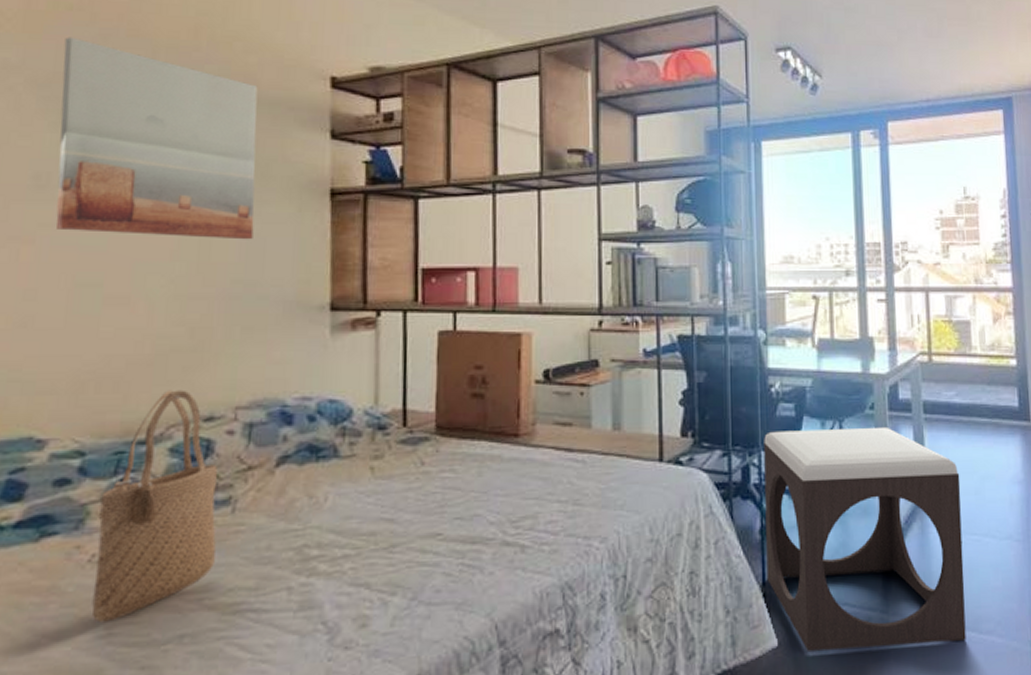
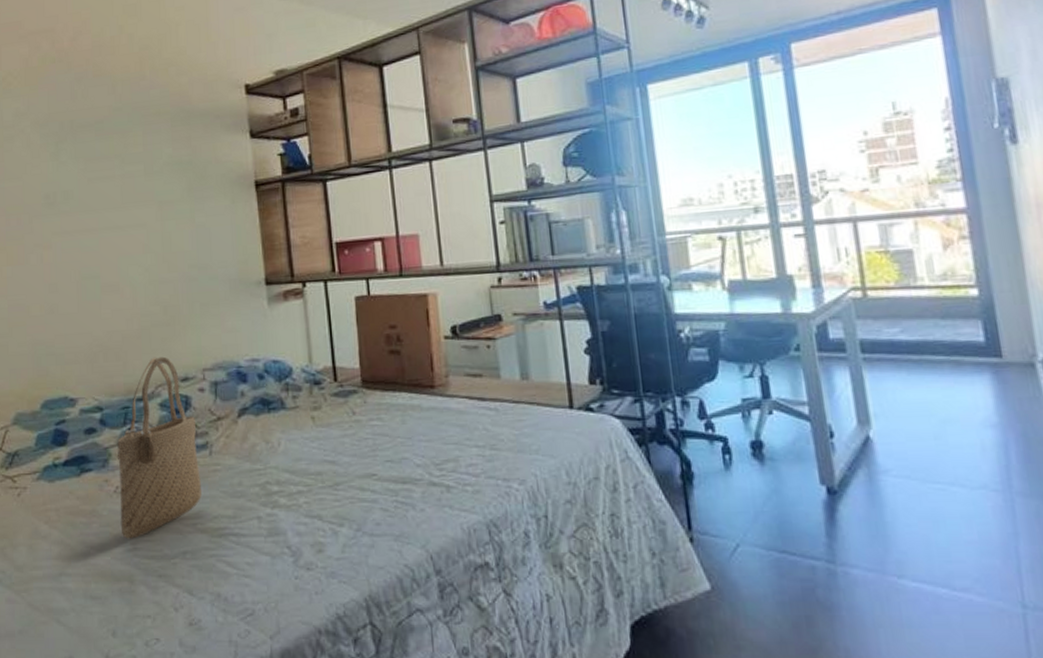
wall art: present [56,37,258,240] -> none [53,83,201,237]
footstool: present [764,428,966,651] -> none [677,369,936,597]

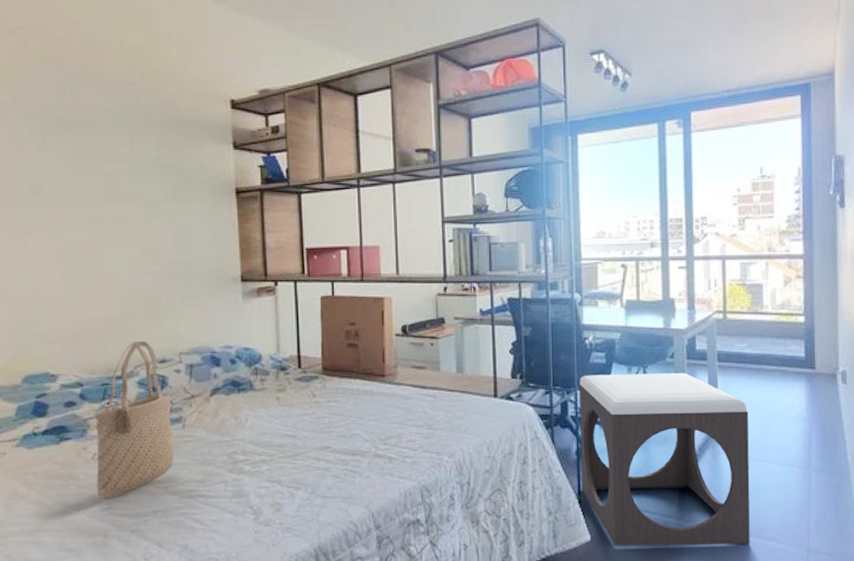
footstool: none [677,369,936,597] -> present [579,373,750,545]

